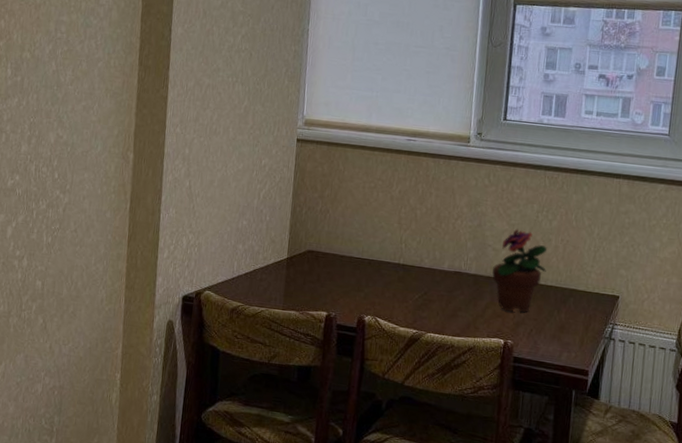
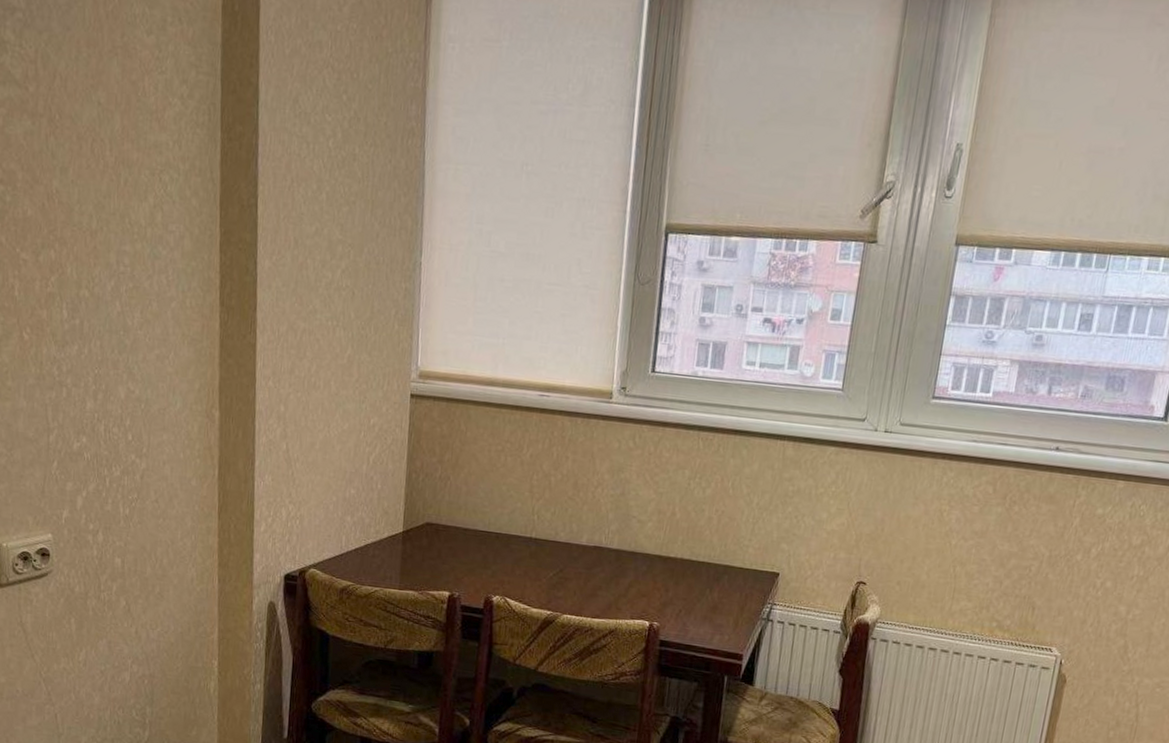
potted flower: present [492,228,547,313] -> none [636,497,700,592]

